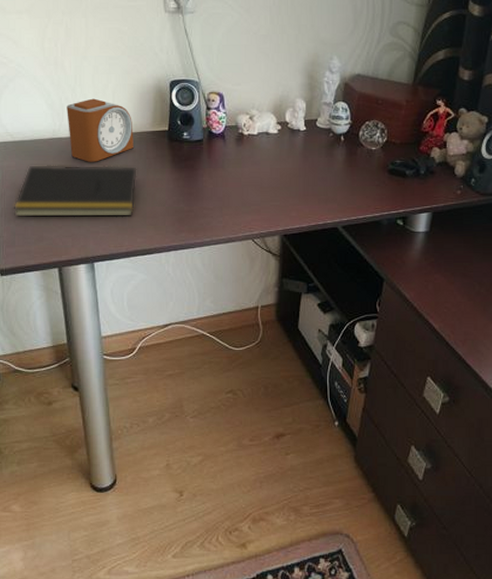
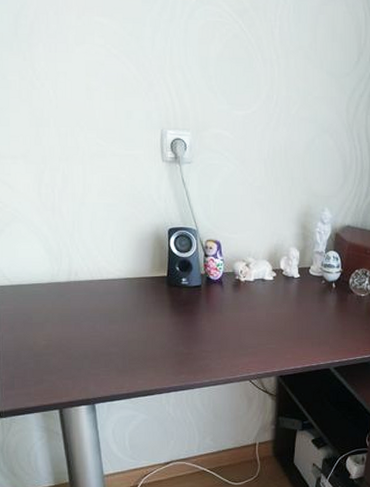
notepad: present [13,164,138,218] -> none [11,308,138,361]
alarm clock: present [67,98,134,162] -> none [65,244,133,306]

